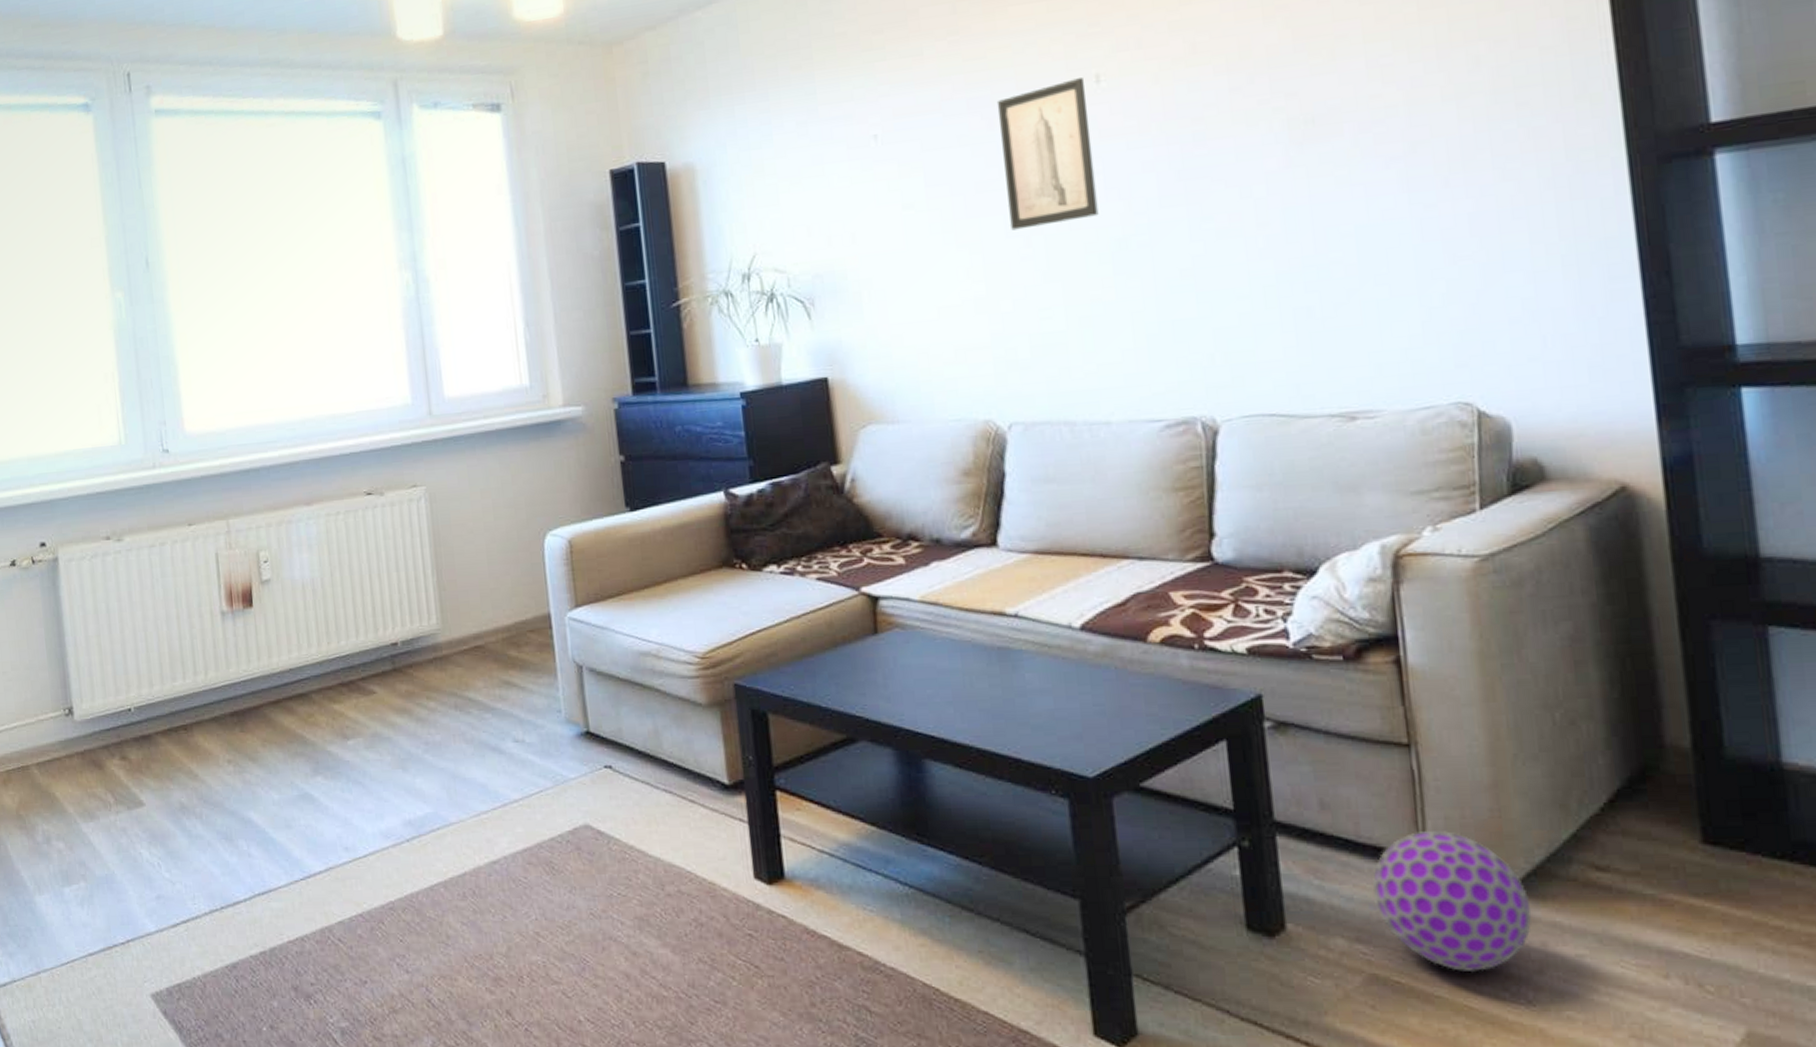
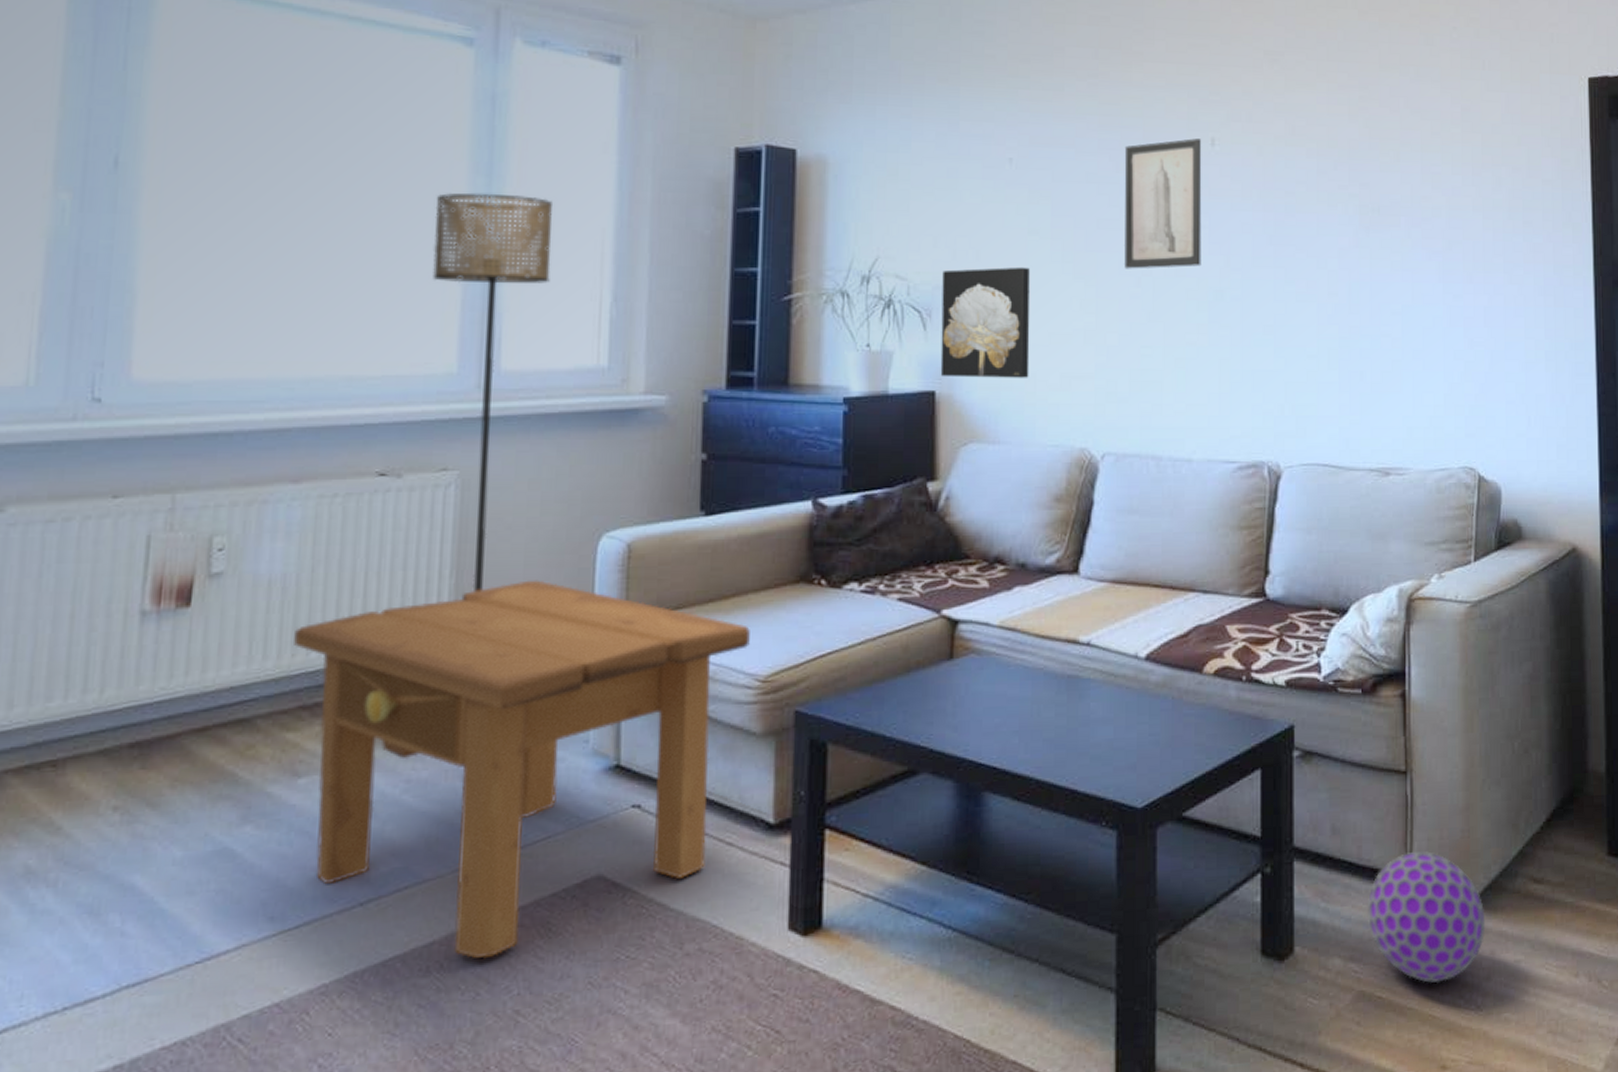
side table: none [327,575,685,889] -> present [294,580,750,959]
floor lamp: none [373,242,472,588] -> present [433,192,552,593]
wall art: none [820,243,921,363] -> present [940,266,1030,378]

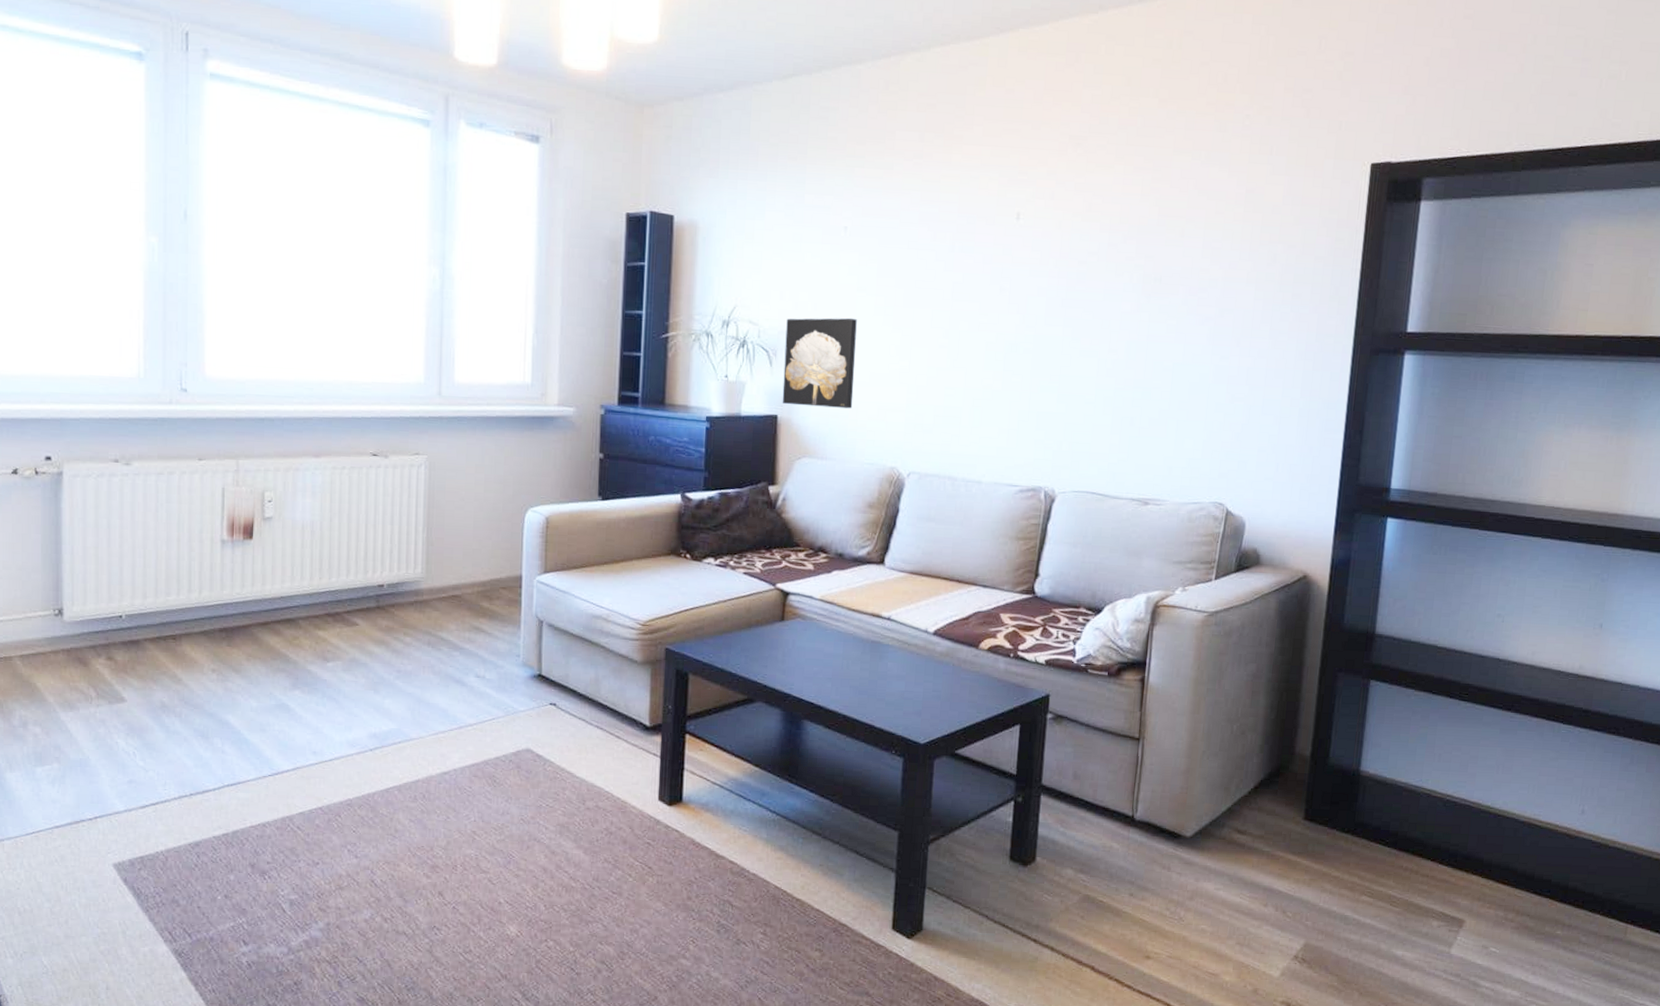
side table: present [294,580,750,959] -> none [321,538,634,795]
floor lamp: present [433,192,552,593] -> none [404,244,490,544]
wall art: present [1124,138,1202,269] -> none [935,213,1008,323]
ball: present [1368,850,1486,984] -> none [1097,798,1194,897]

